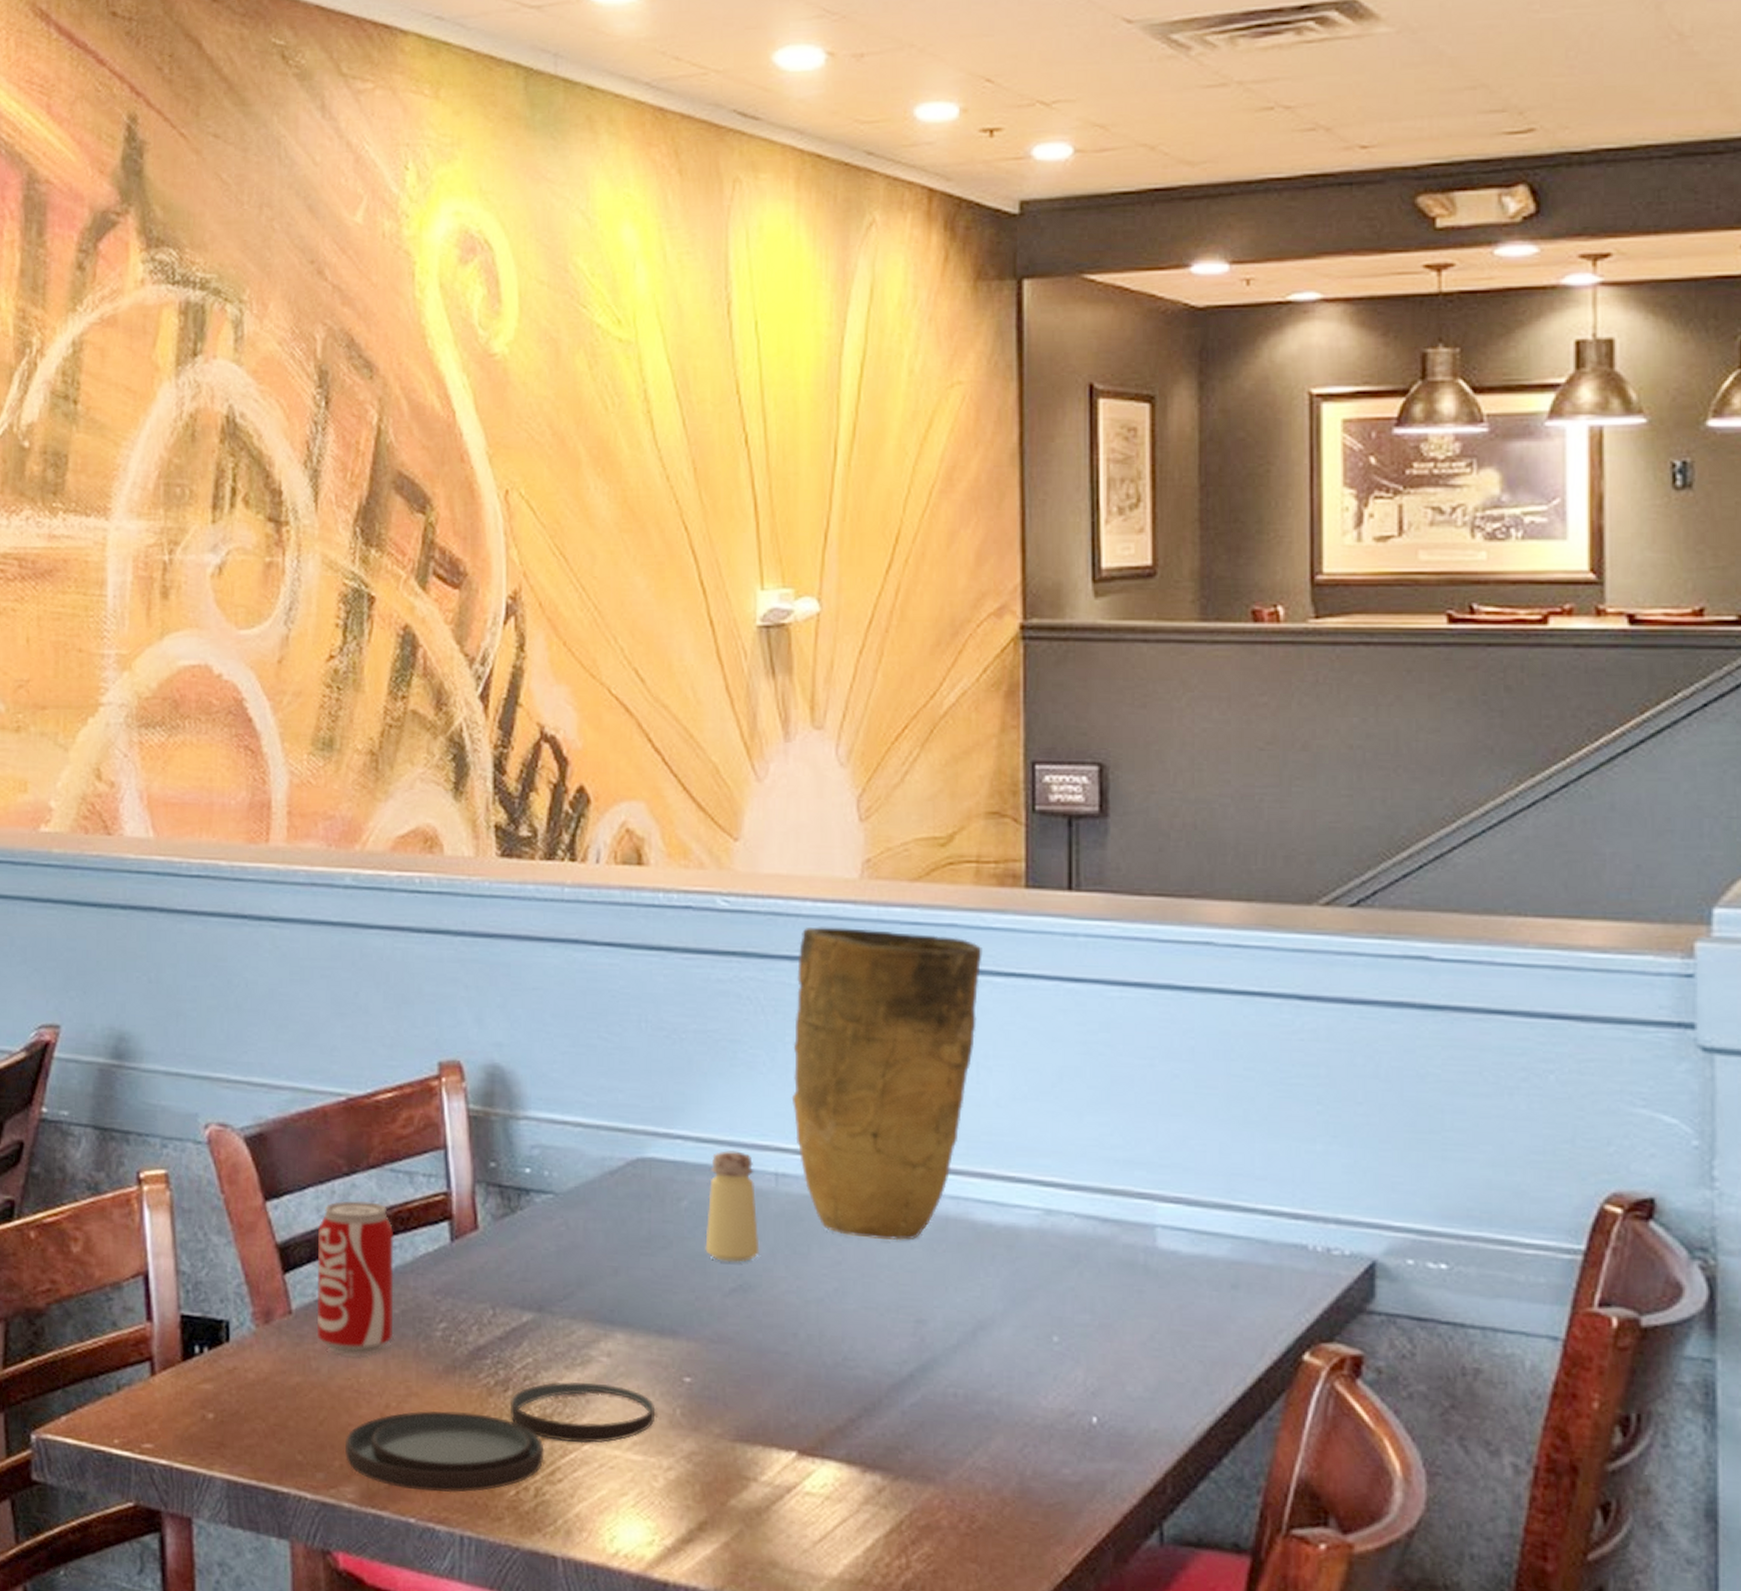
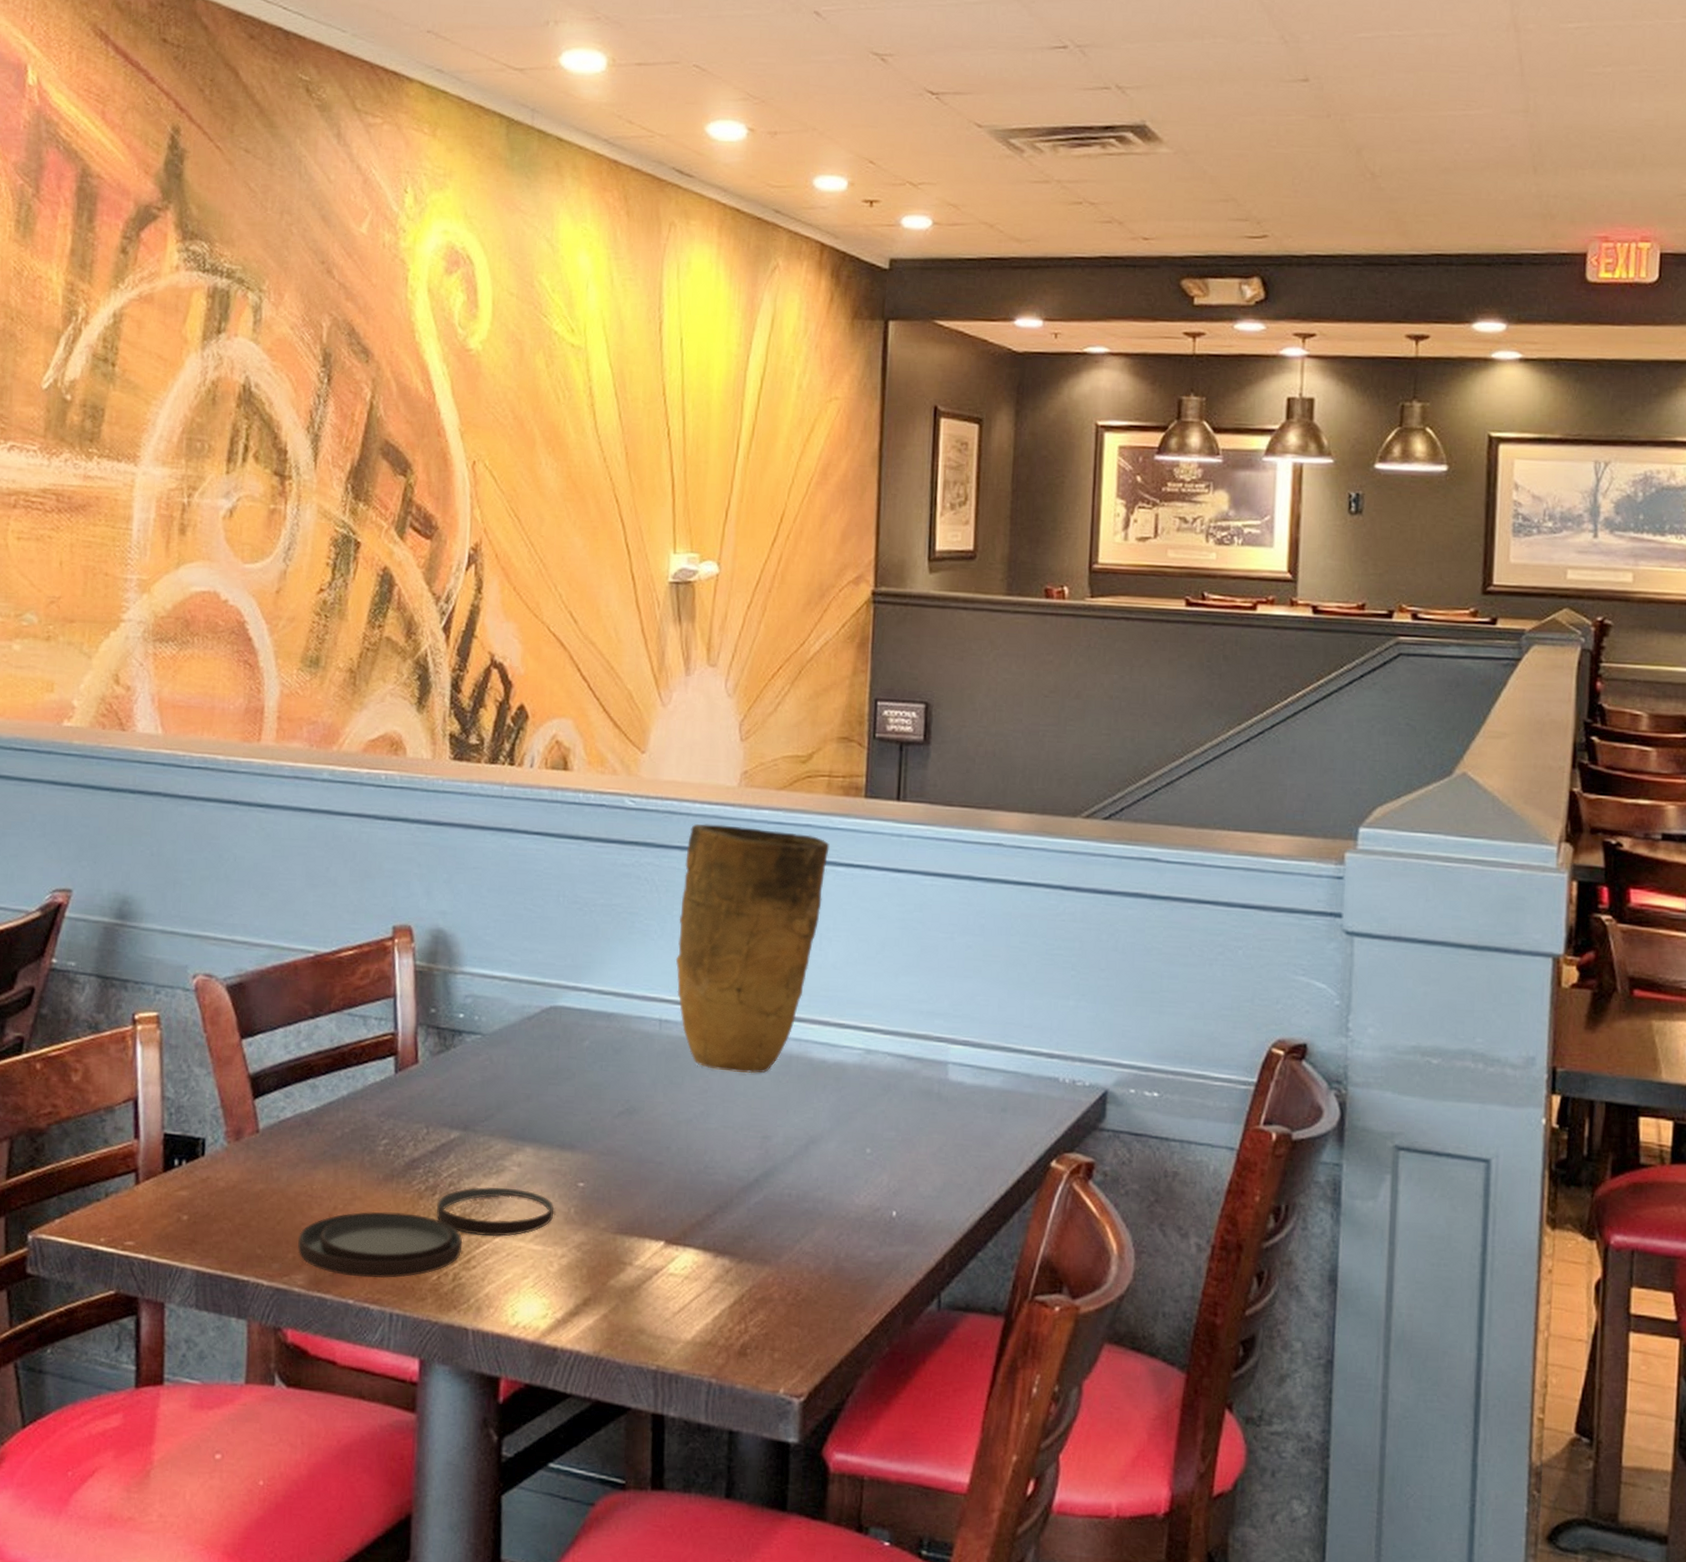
beverage can: present [316,1201,394,1356] -> none [279,1039,349,1167]
saltshaker: present [705,1150,760,1262] -> none [601,1001,645,1091]

